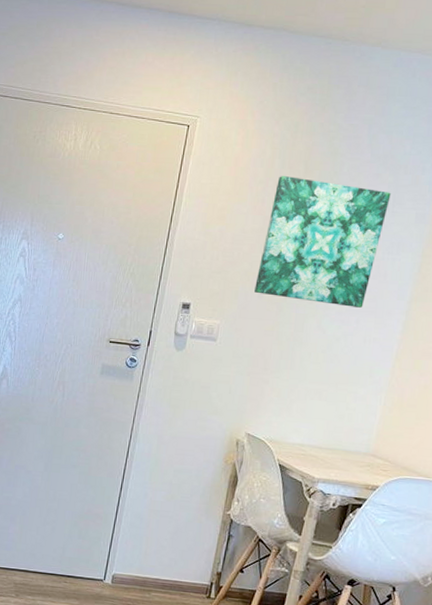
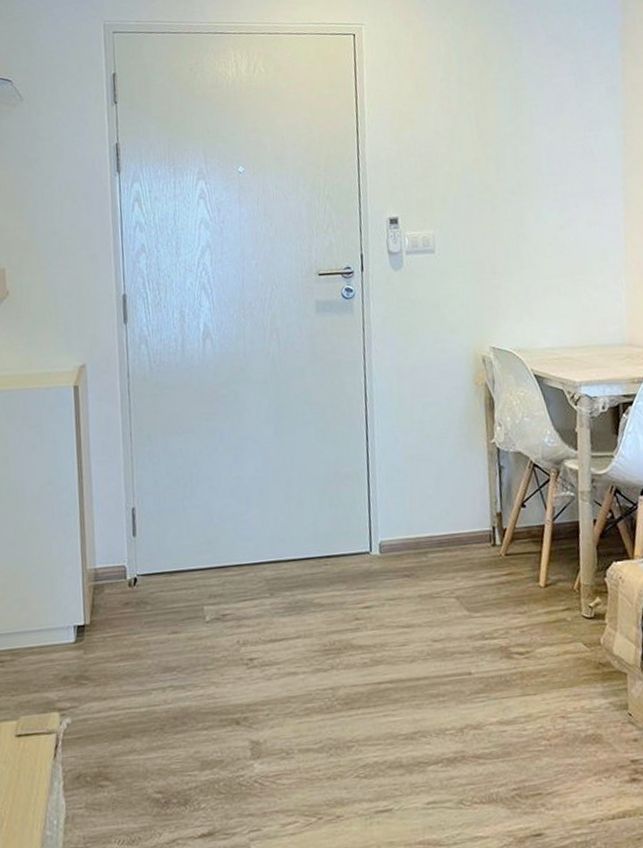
wall art: present [254,176,391,308] -> none [459,69,578,195]

